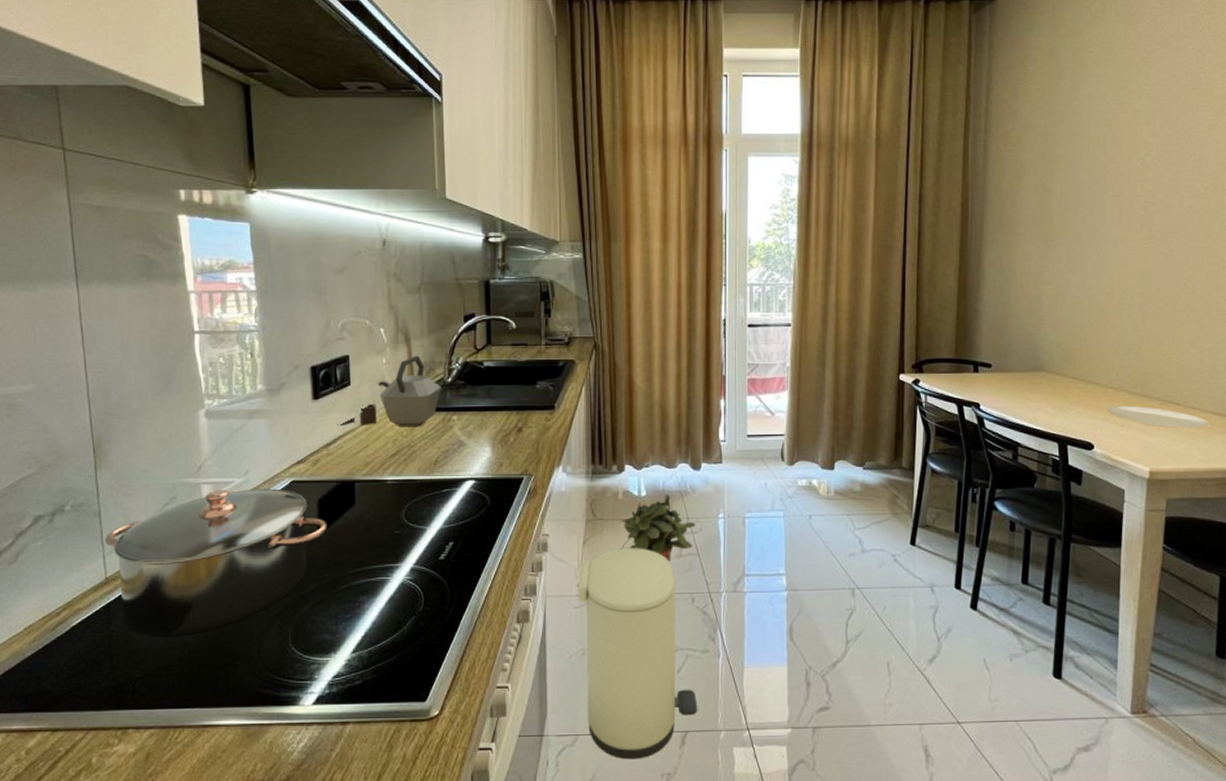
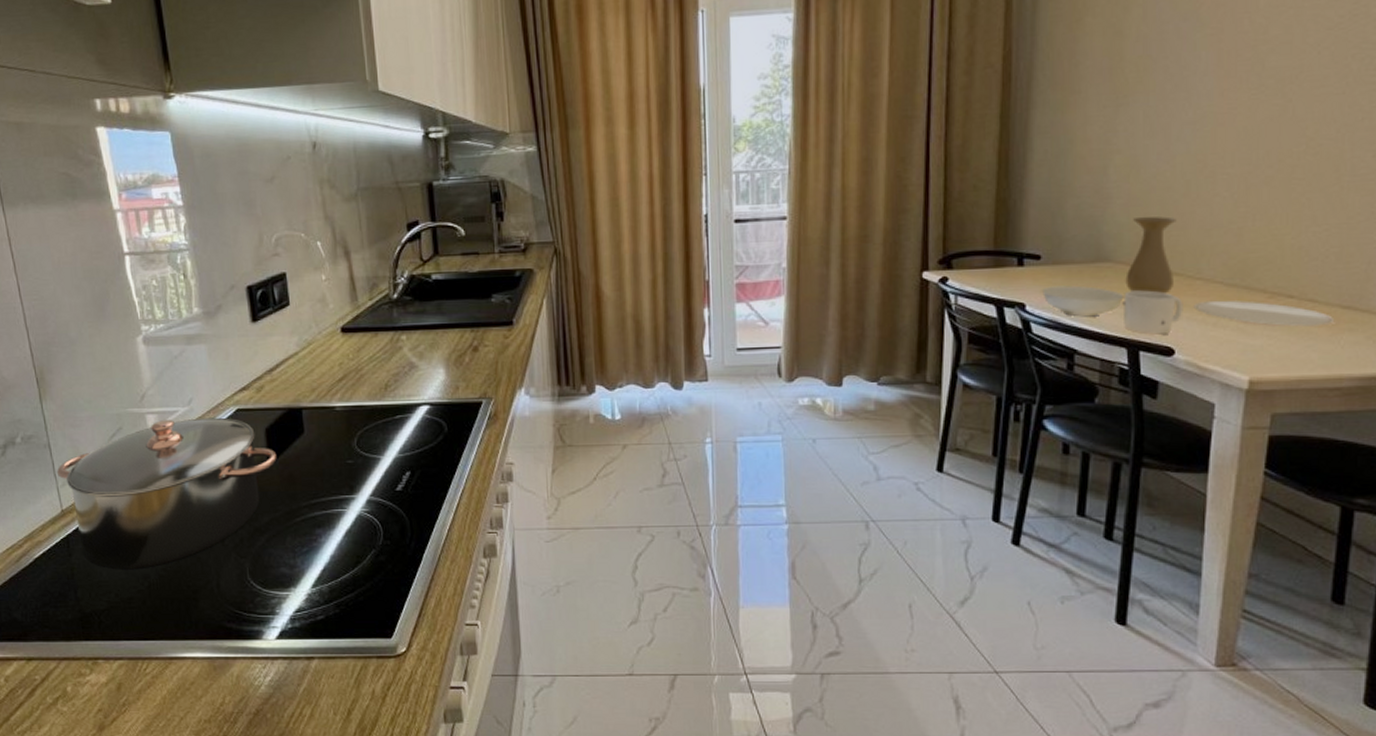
kettle: present [337,355,441,427] -> none [279,270,387,350]
pedal bin: present [578,548,698,760] -> none [548,477,688,703]
potted plant: present [621,495,695,563] -> none [594,418,679,493]
bowl: none [993,390,1055,416] -> present [1042,285,1124,317]
vase: none [1055,335,1093,406] -> present [1124,216,1177,303]
mug: none [1055,395,1100,432] -> present [1124,290,1183,335]

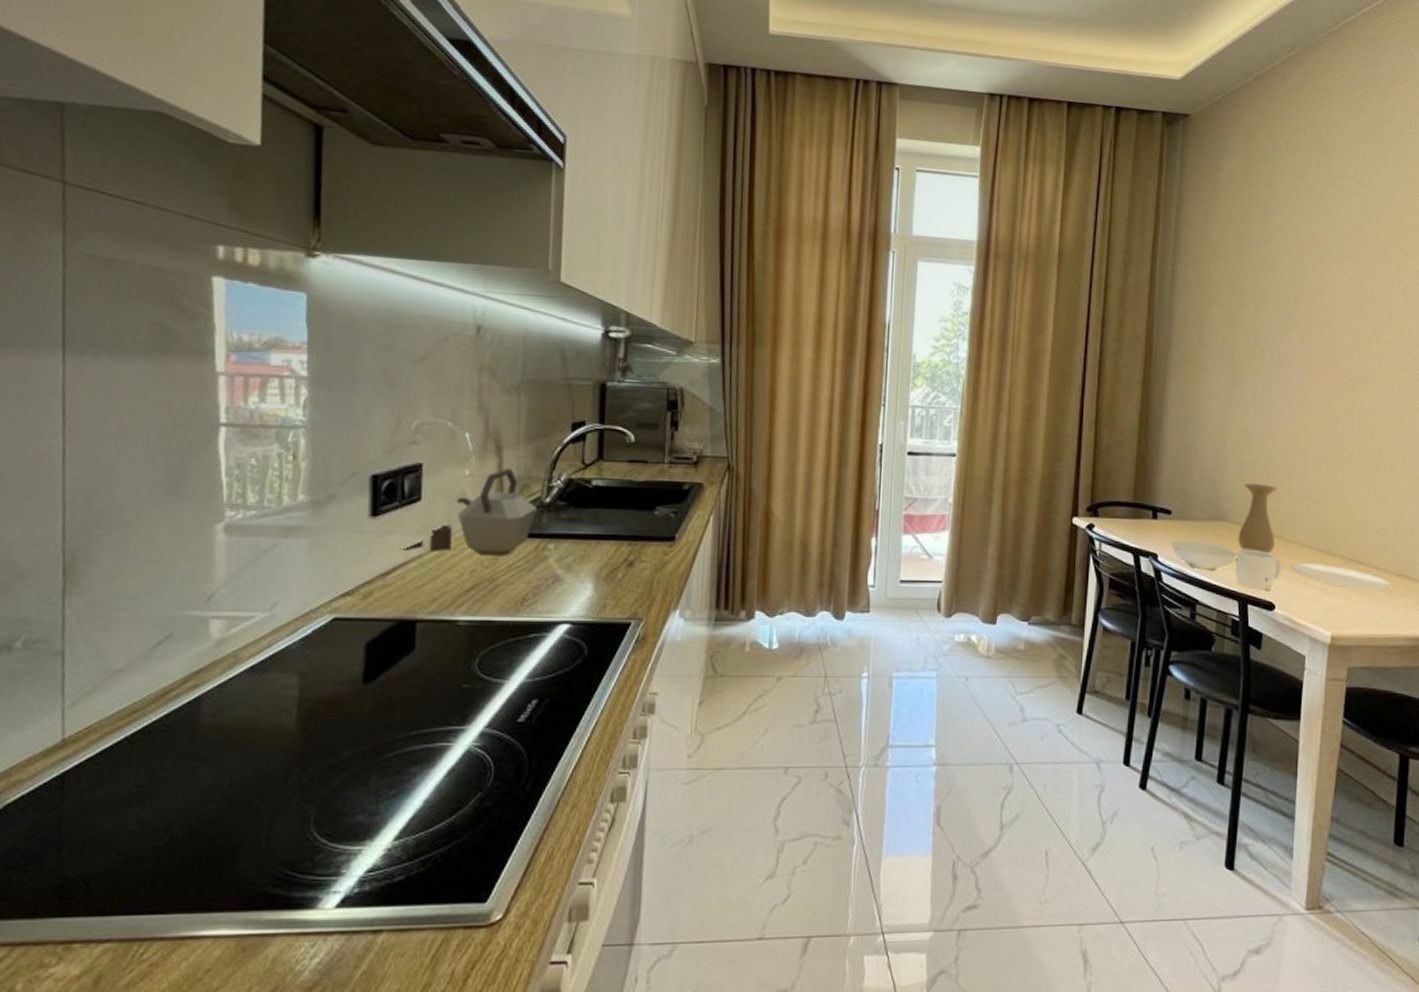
cooking pot: present [56,417,277,570] -> none [65,626,376,819]
kettle: none [279,270,387,350] -> present [400,468,537,556]

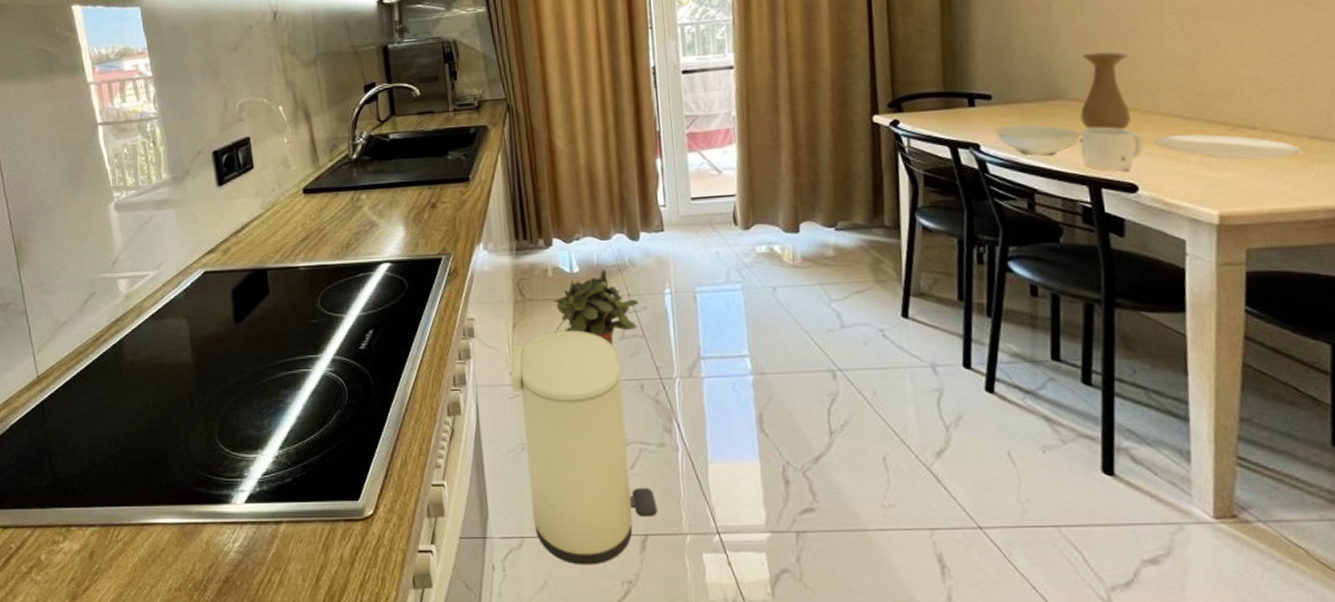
kettle: present [400,468,537,556] -> none [244,132,347,213]
pedal bin: none [688,711,825,973] -> present [511,330,658,565]
potted plant: none [747,648,835,730] -> present [553,270,639,346]

